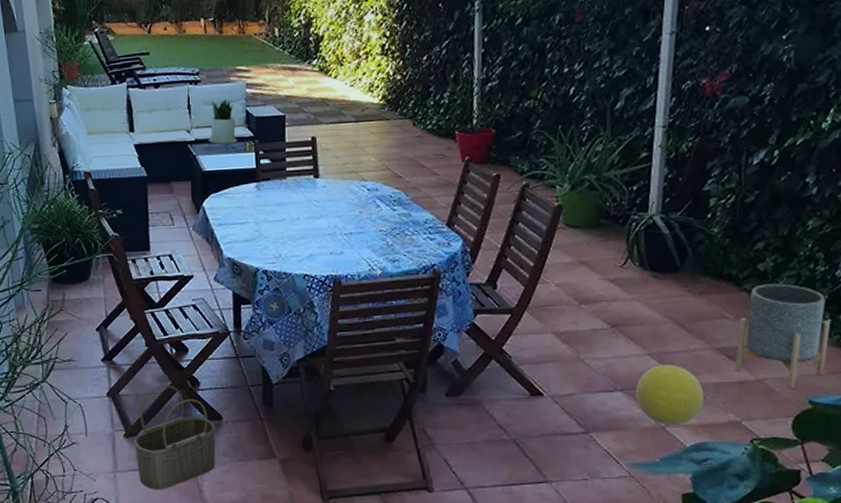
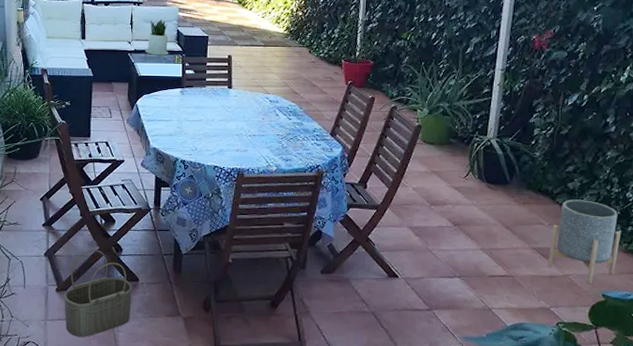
ball: present [635,364,704,426] -> none [470,258,523,309]

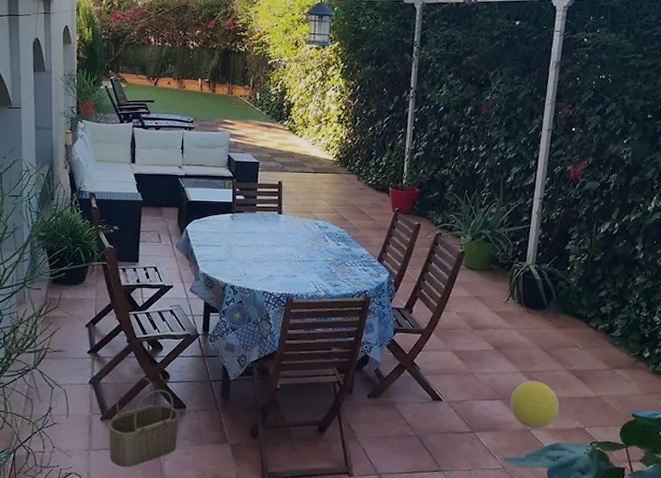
planter: present [145,19,169,56] -> none [195,144,219,181]
ball: none [470,258,523,309] -> present [510,381,559,430]
planter: present [548,199,621,284] -> none [582,323,649,404]

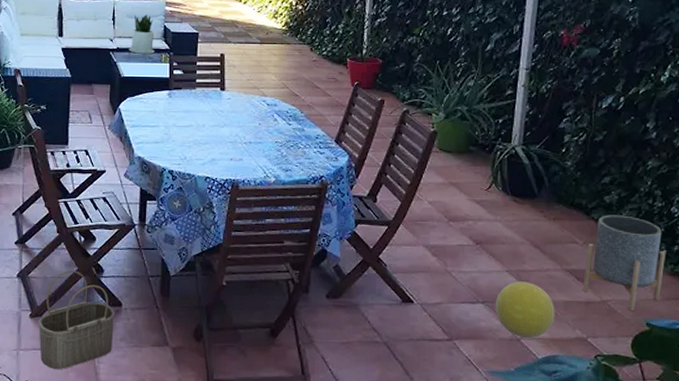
planter: none [195,144,219,181] -> present [128,14,154,55]
planter: none [582,323,649,404] -> present [583,215,666,311]

